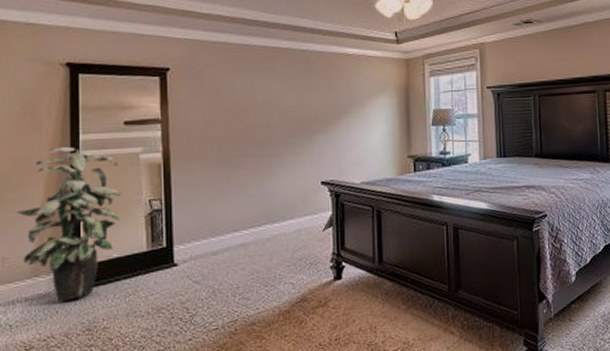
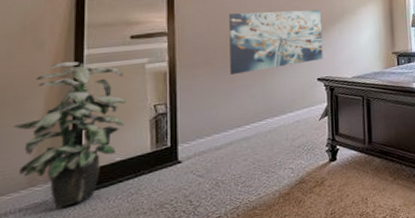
wall art: none [225,99,328,172] -> present [229,10,323,75]

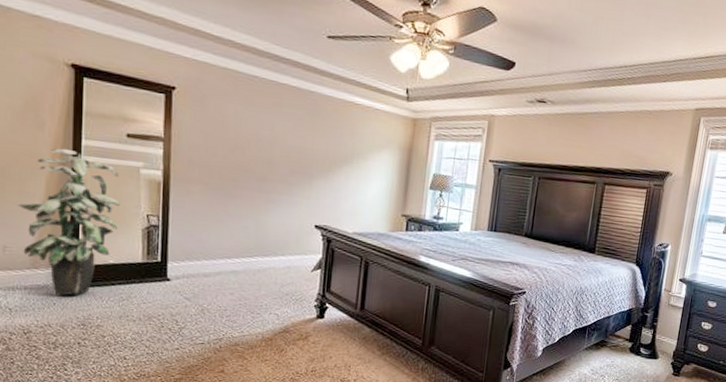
wall art: present [229,10,323,75] -> none [224,129,329,205]

